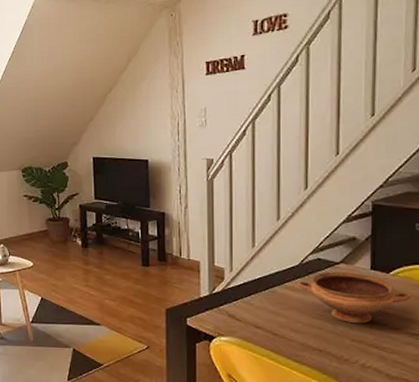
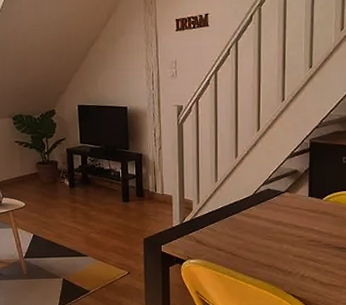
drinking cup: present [297,272,412,324] -> none [252,200,339,242]

